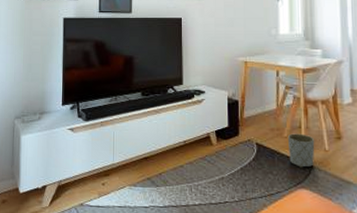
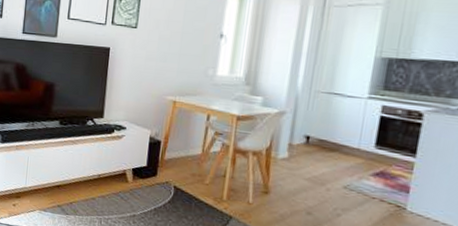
planter: present [288,133,315,168] -> none [207,181,239,217]

